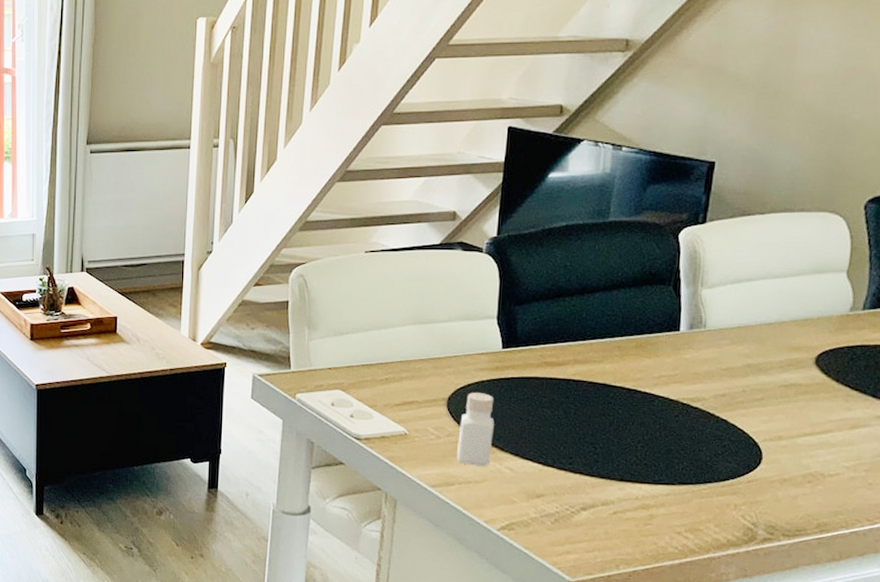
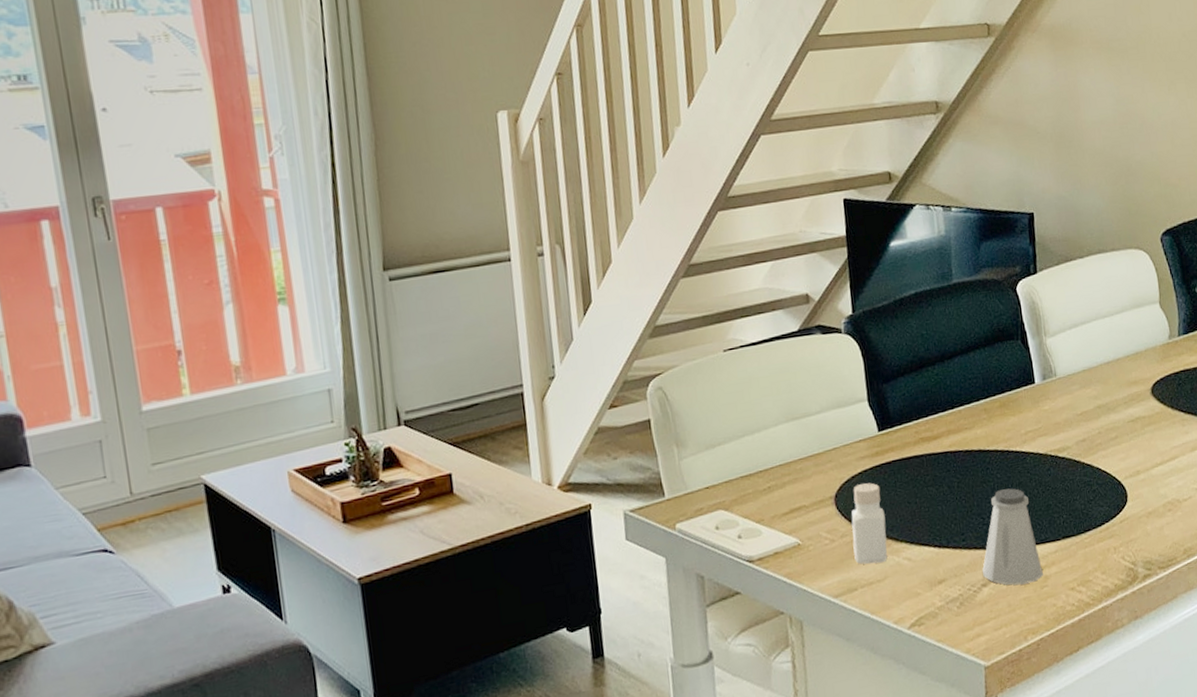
saltshaker: none [584,425,650,518] -> present [982,488,1043,585]

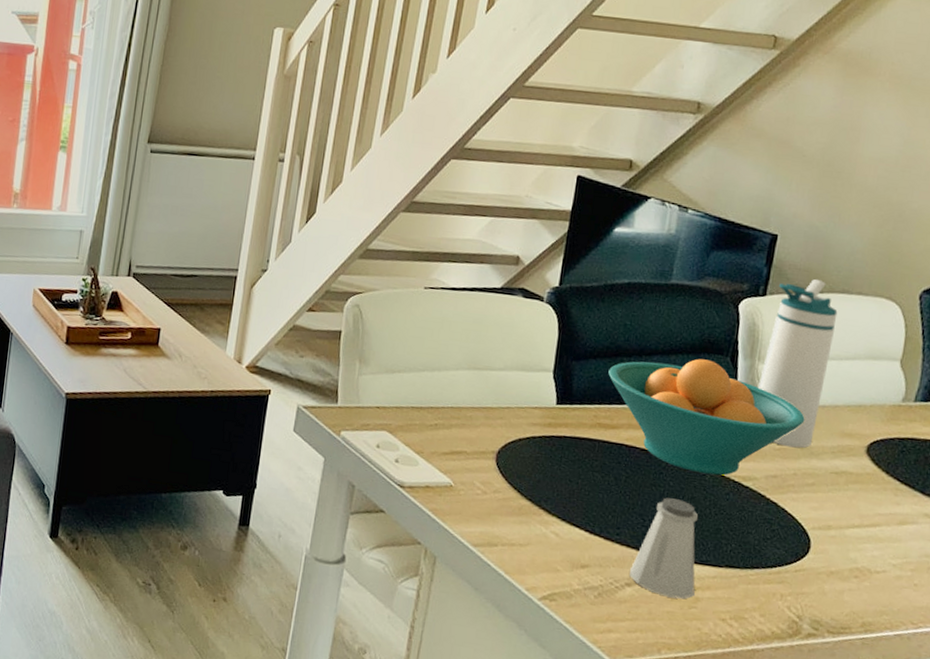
pepper shaker: present [851,483,887,565] -> none [502,448,545,529]
fruit bowl: none [918,347,1096,459] -> present [608,359,805,476]
water bottle: none [1045,246,1107,410] -> present [758,279,838,448]

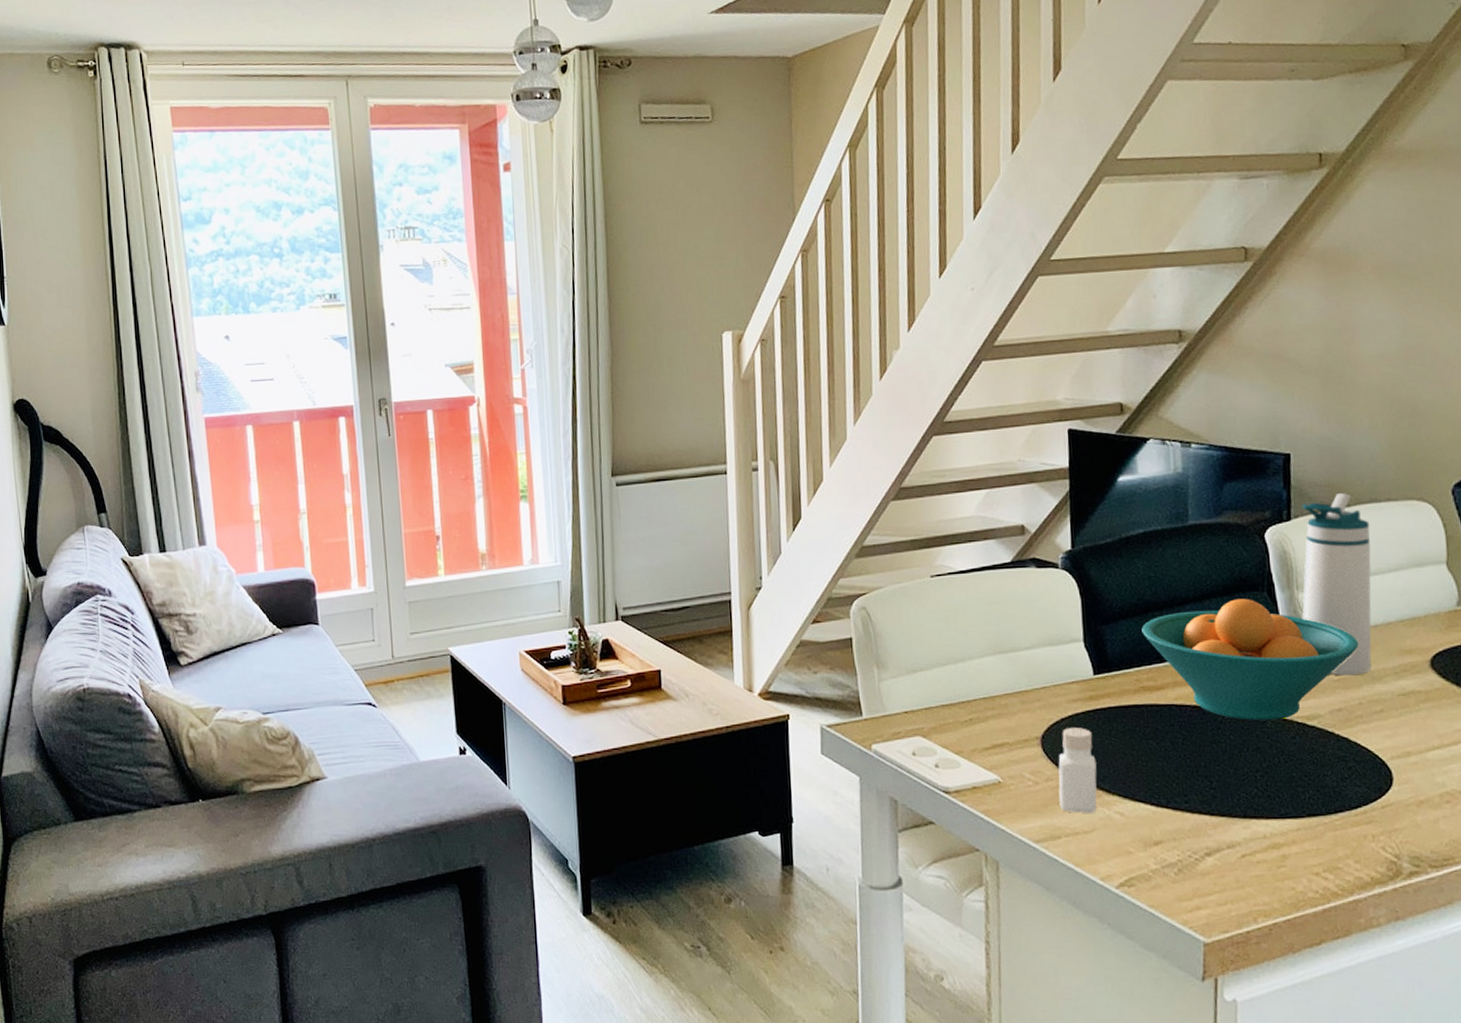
pepper shaker: none [502,448,545,529] -> present [1058,728,1097,813]
saltshaker: present [630,497,698,599] -> none [1207,753,1281,860]

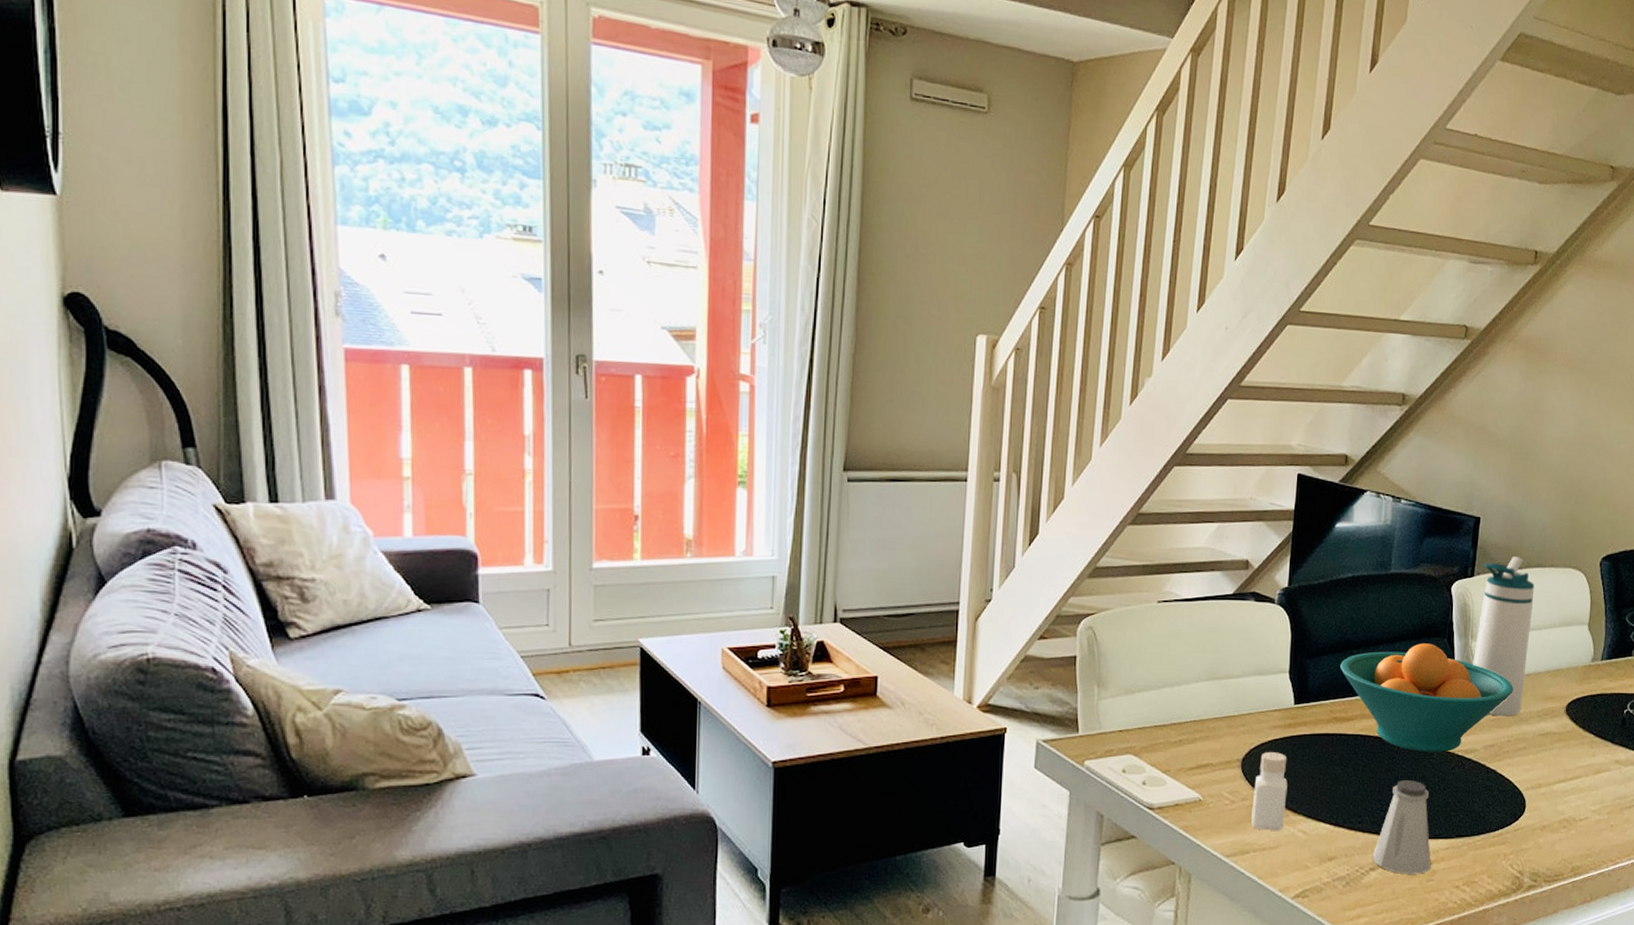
saltshaker: none [1207,753,1281,860] -> present [1373,780,1431,875]

